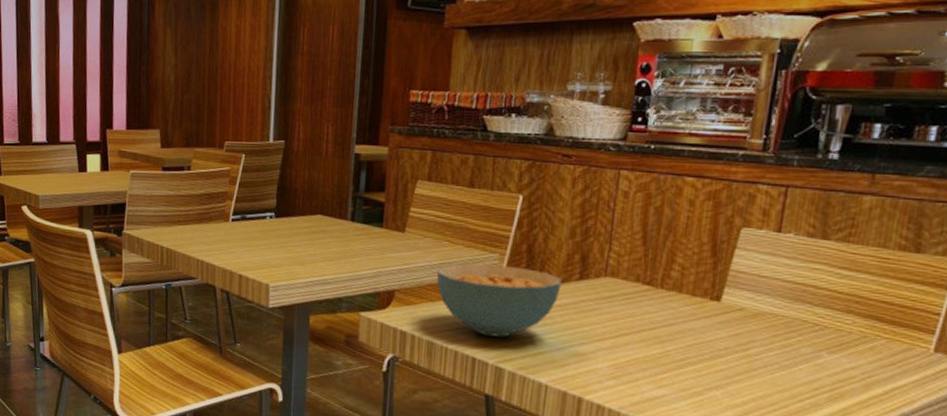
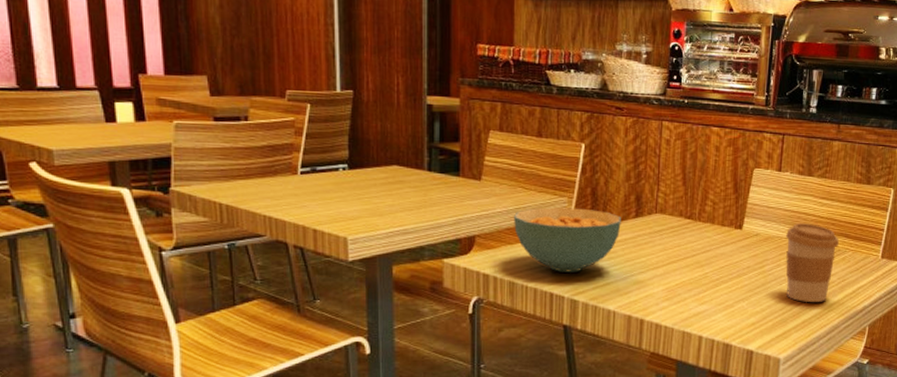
coffee cup: none [780,298,866,402] -> present [786,223,839,303]

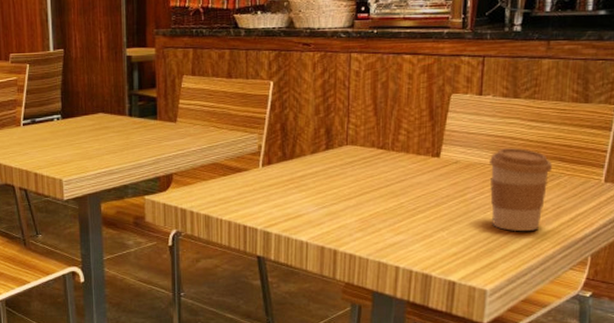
cereal bowl: present [513,207,621,272] -> none [207,143,312,206]

